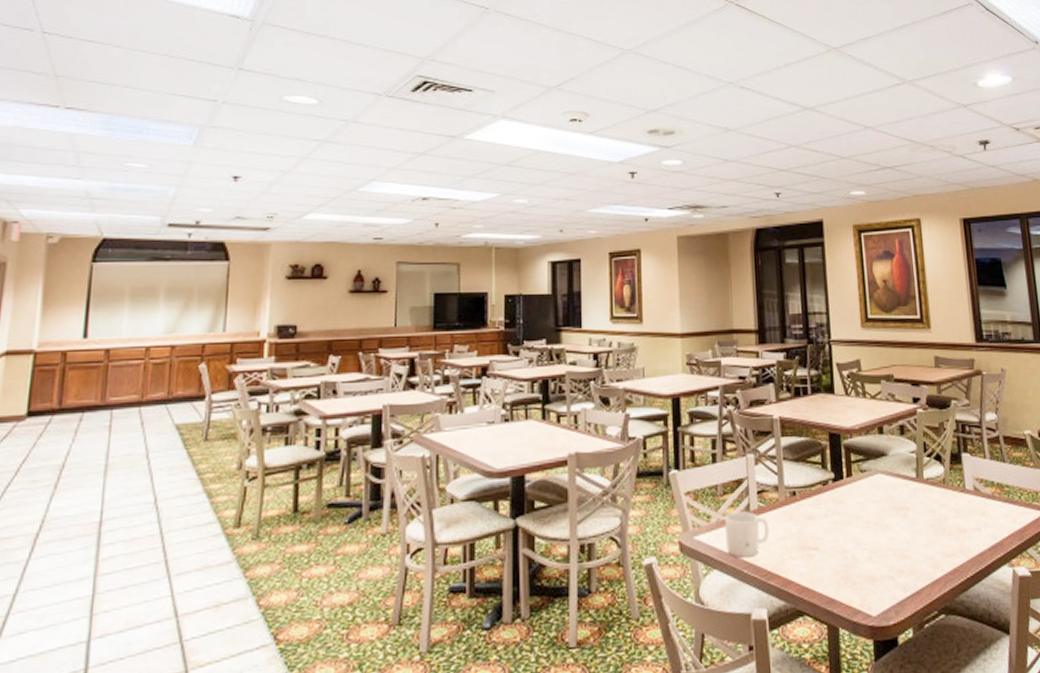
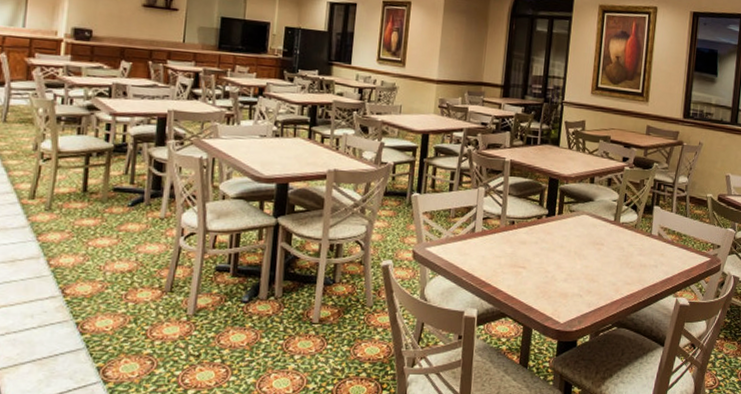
mug: present [724,511,770,558] -> none [451,232,489,268]

